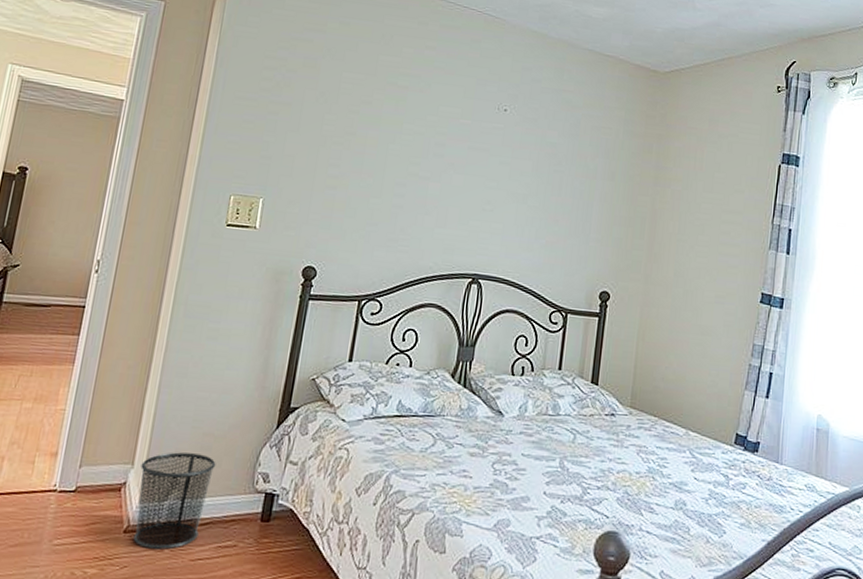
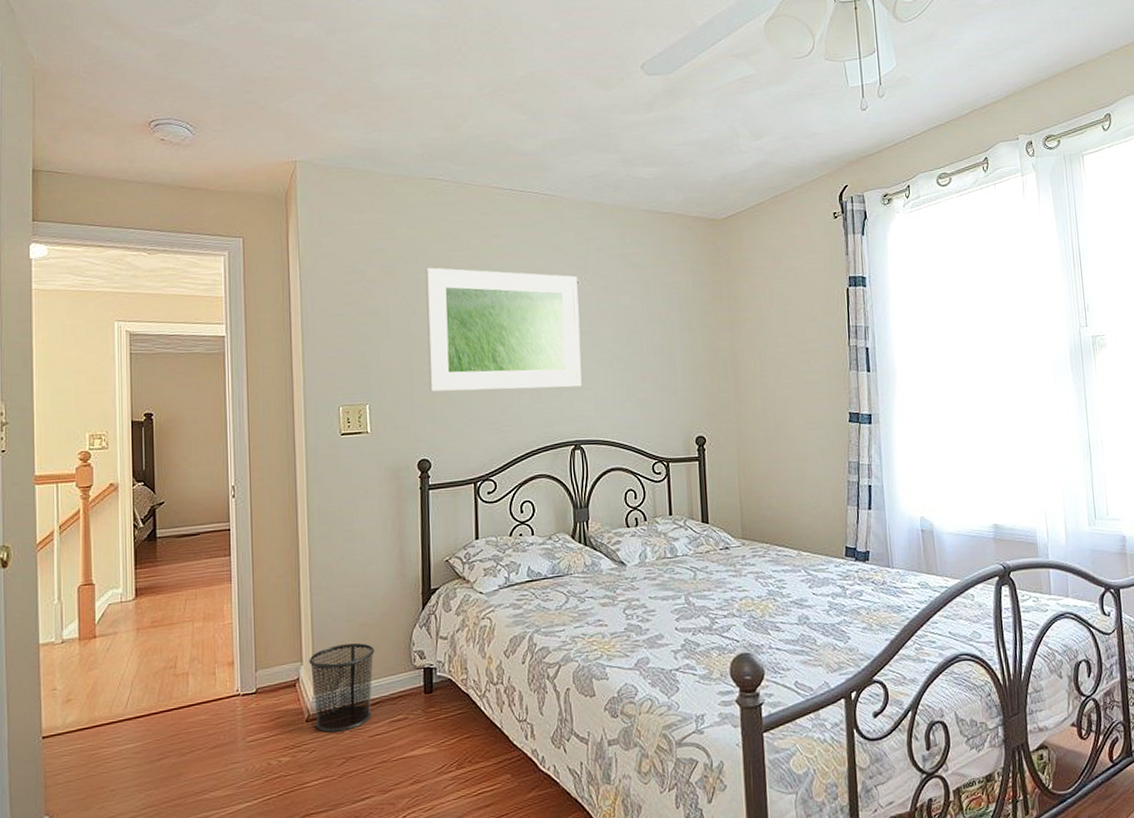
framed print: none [330,67,506,219] -> present [425,267,582,392]

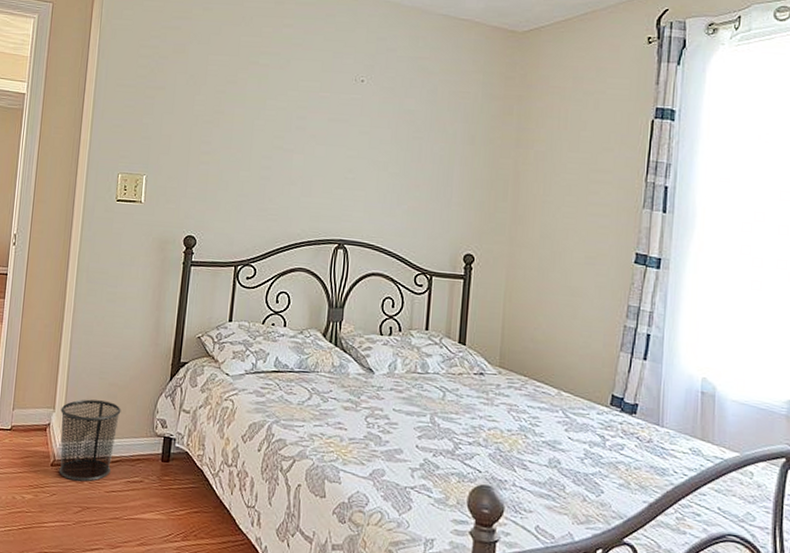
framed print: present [425,267,582,392] -> none [204,49,363,187]

